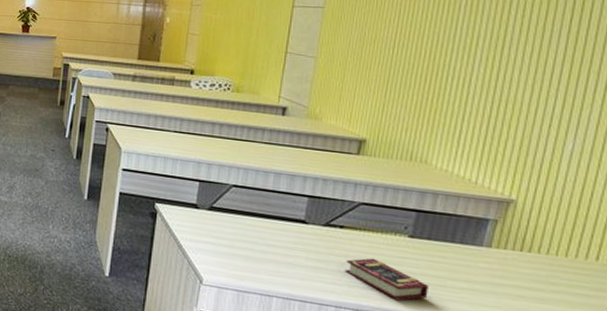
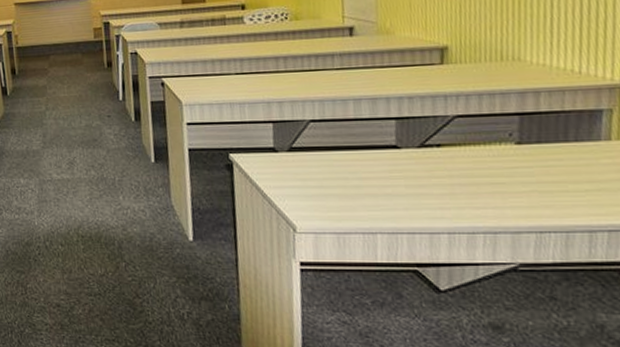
book: present [345,258,428,301] -> none [450,174,550,215]

